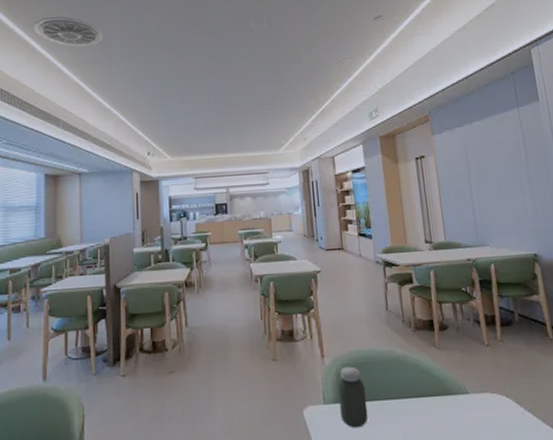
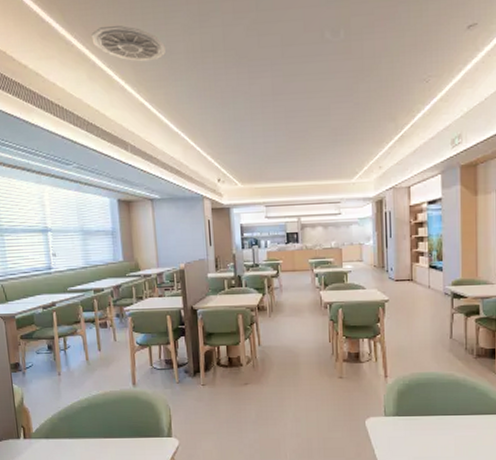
jar: present [338,366,368,428] -> none [398,386,425,437]

